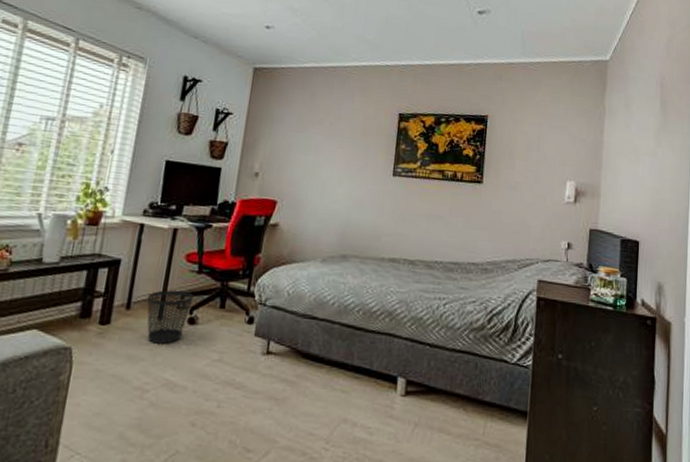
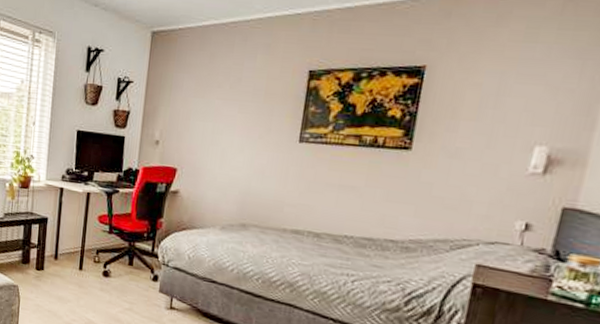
wastebasket: present [147,290,194,344] -> none [70,246,107,291]

